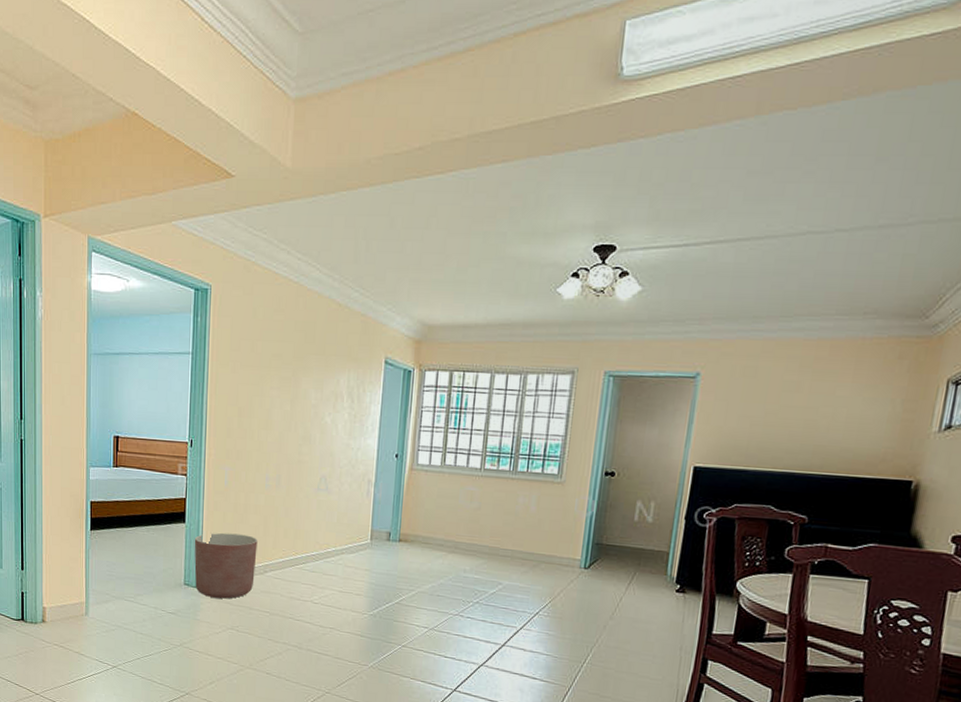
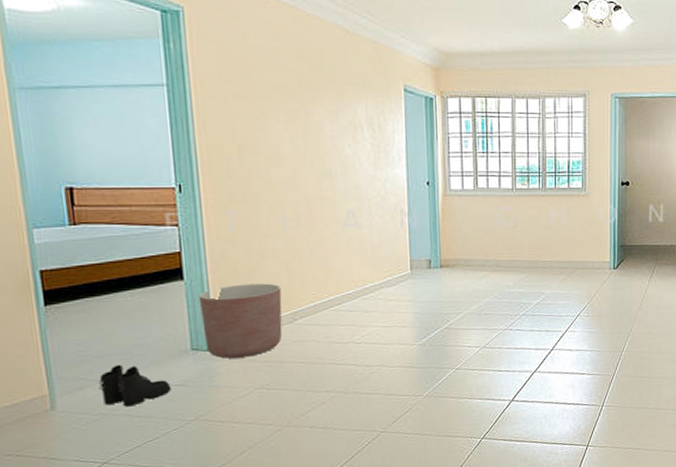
boots: none [117,587,166,624] -> present [98,364,172,407]

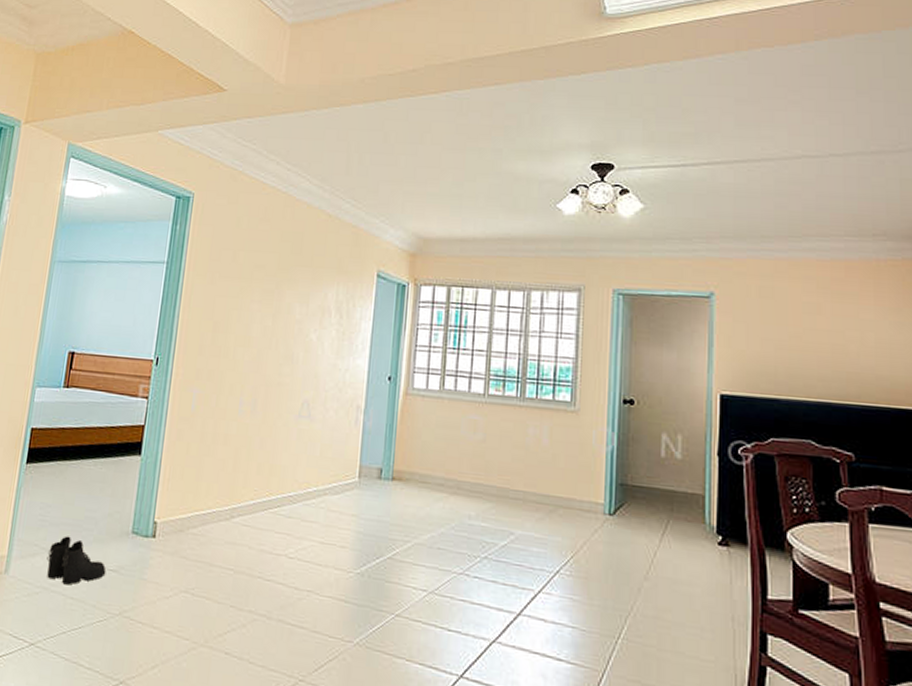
planter: present [198,283,282,359] -> none [145,467,226,552]

